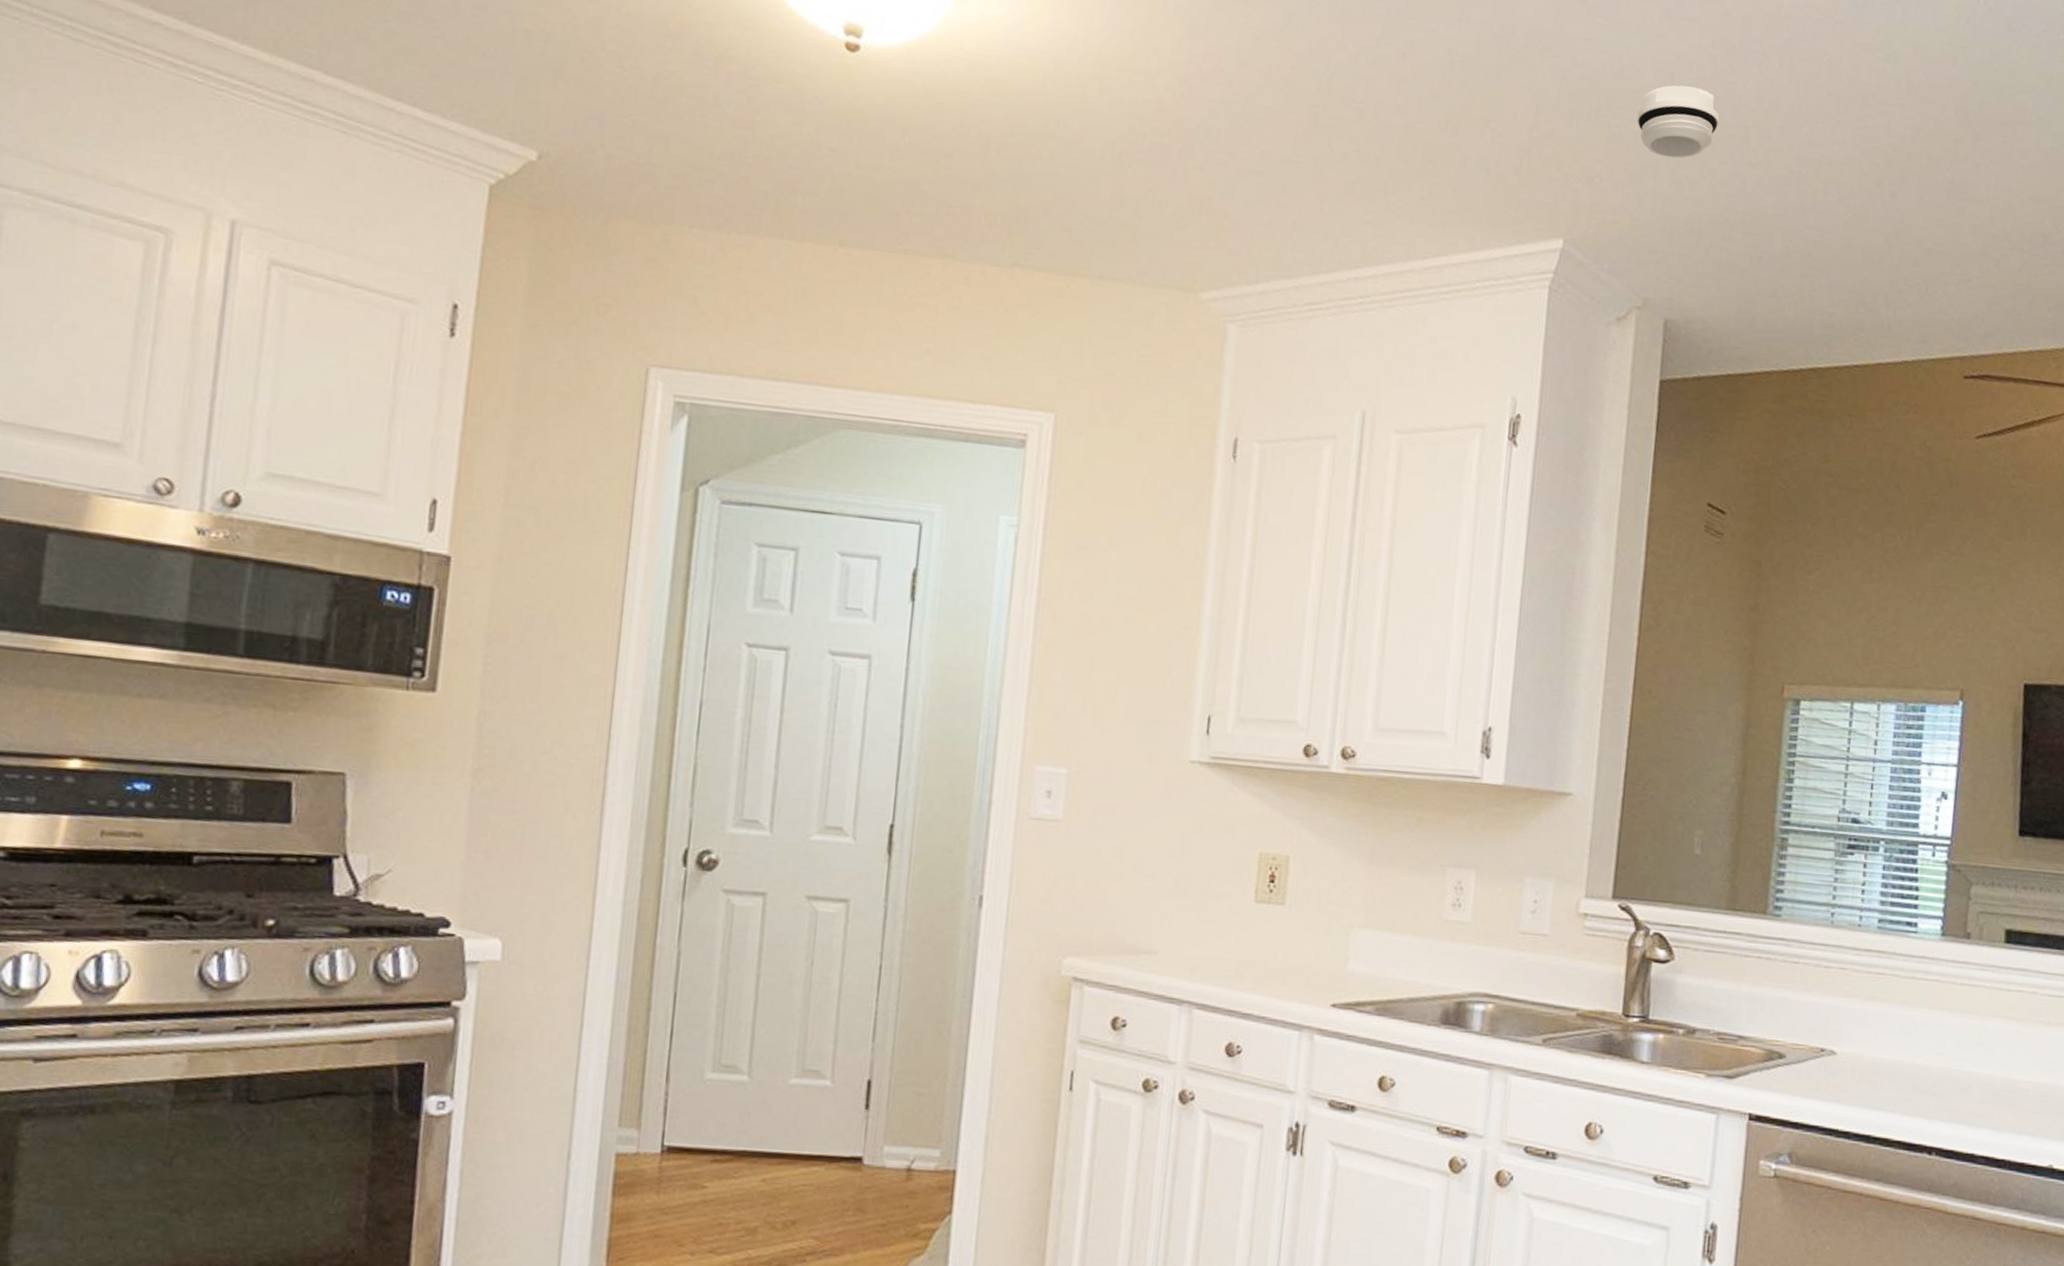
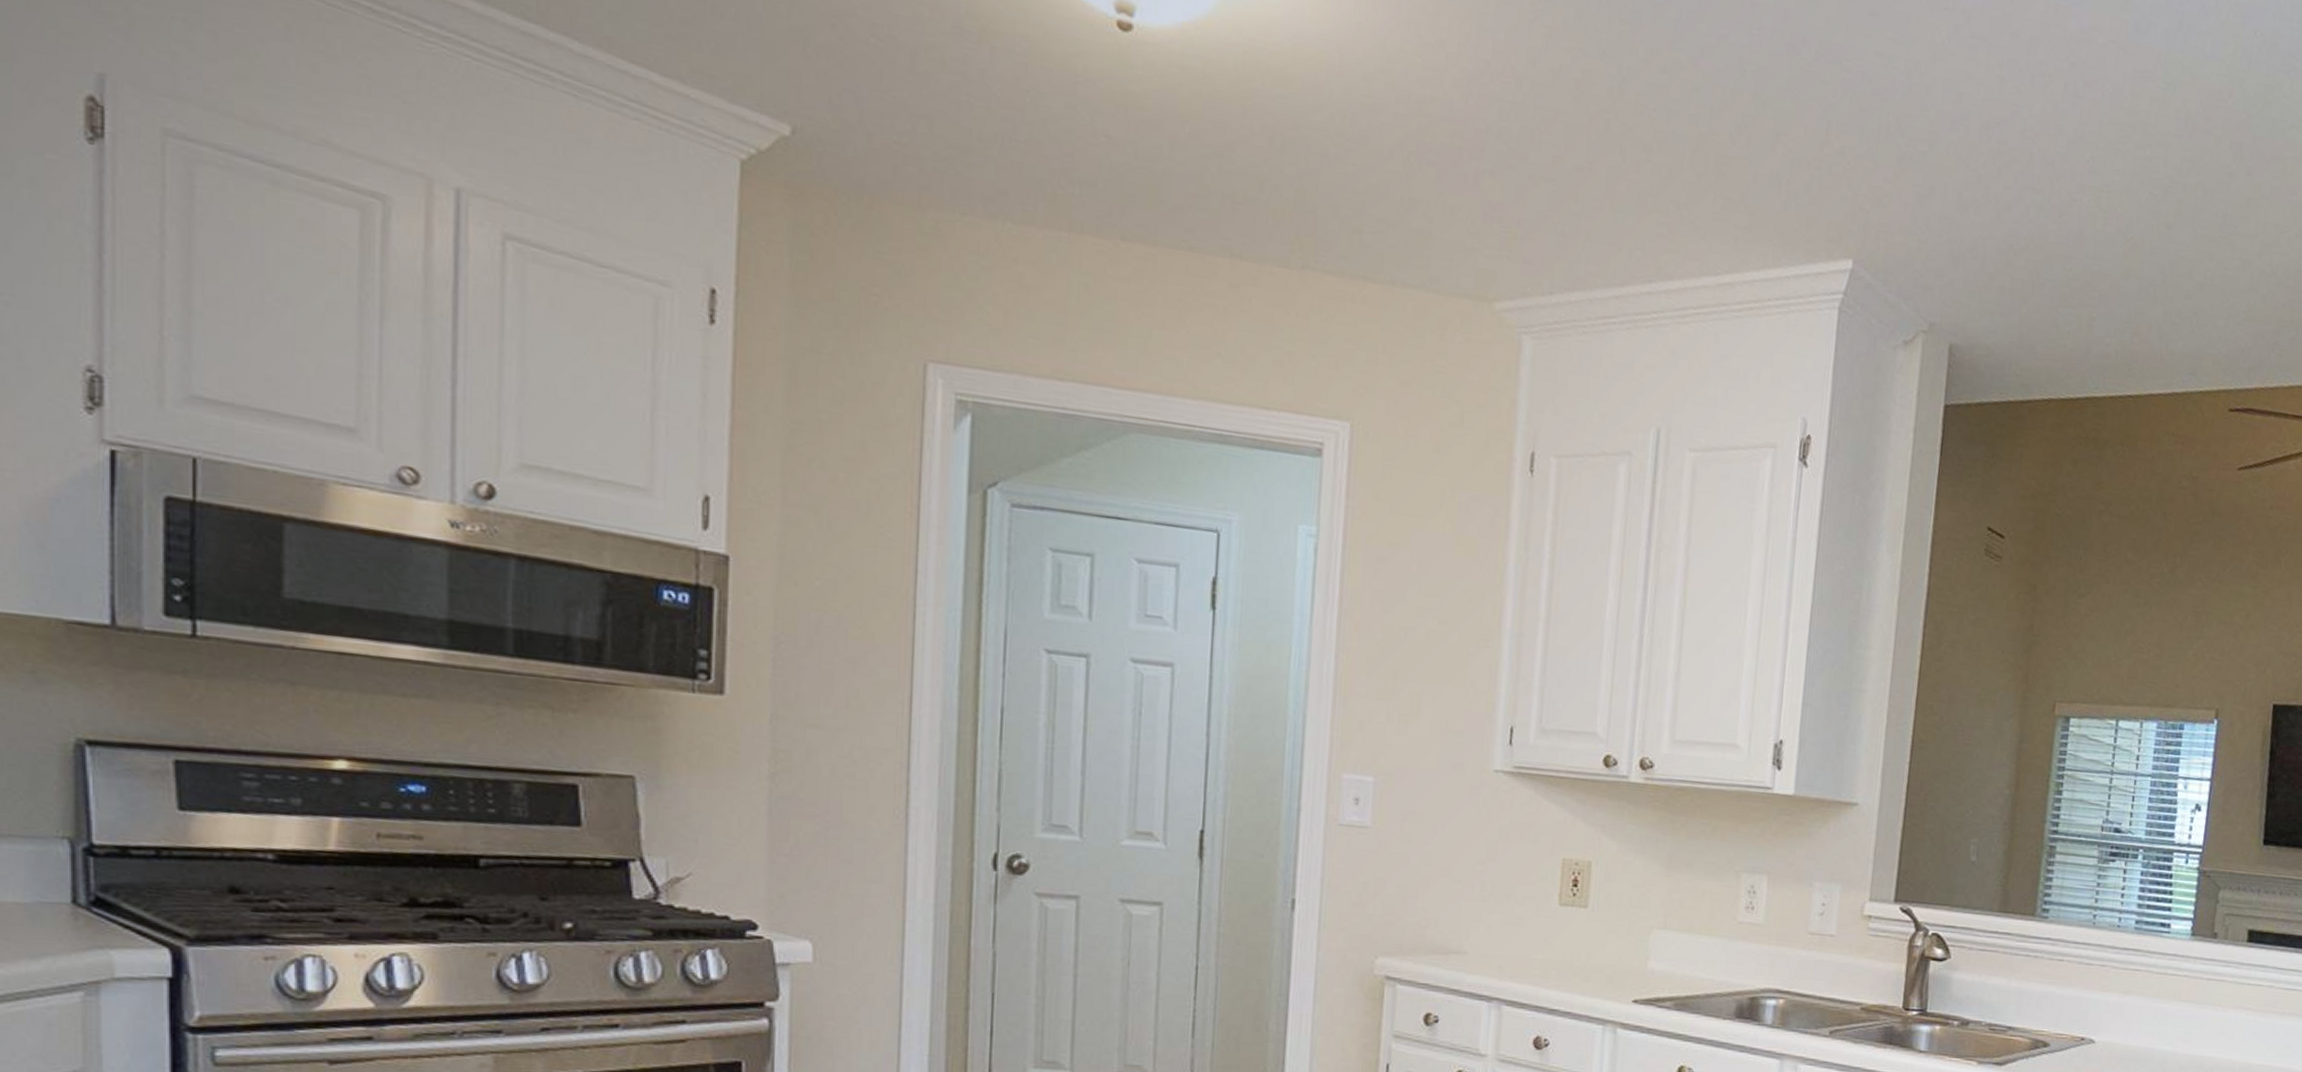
smoke detector: present [1637,85,1720,159] -> none [1925,105,2006,182]

